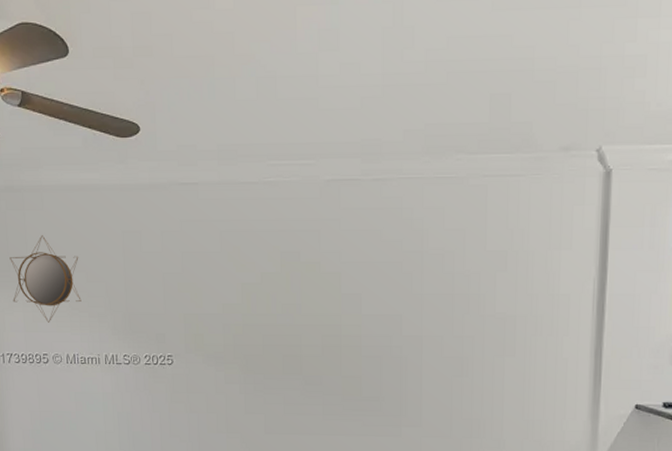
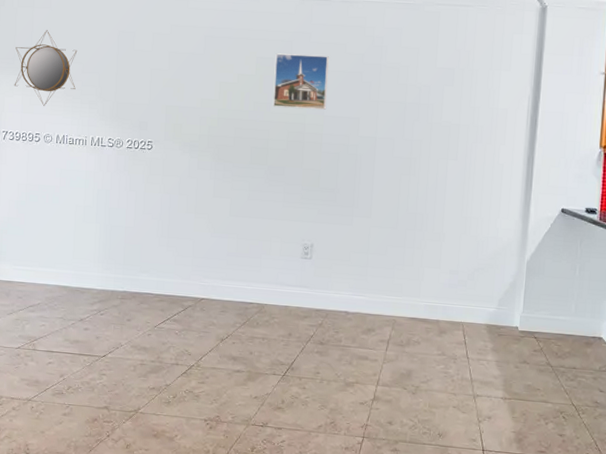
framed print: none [301,245,363,309] -> present [273,53,329,110]

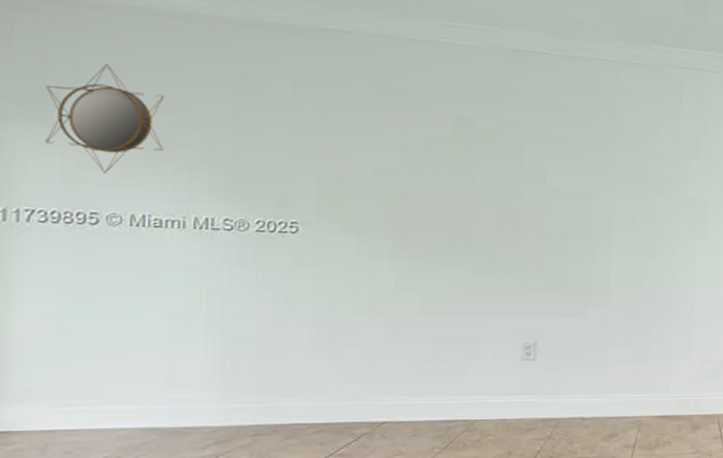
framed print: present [273,53,329,110] -> none [478,113,550,182]

